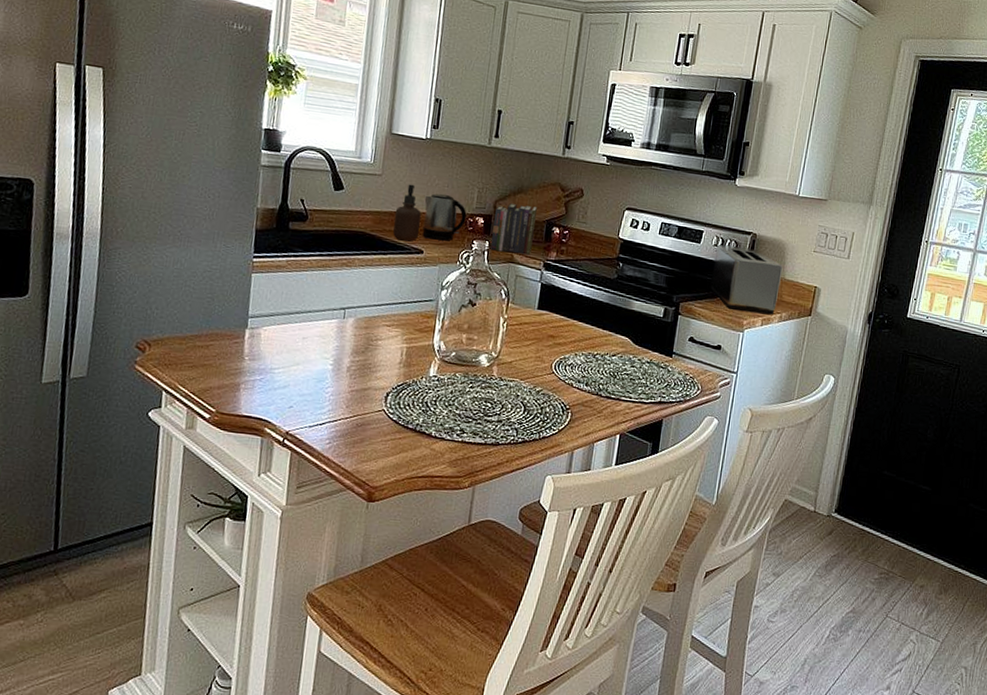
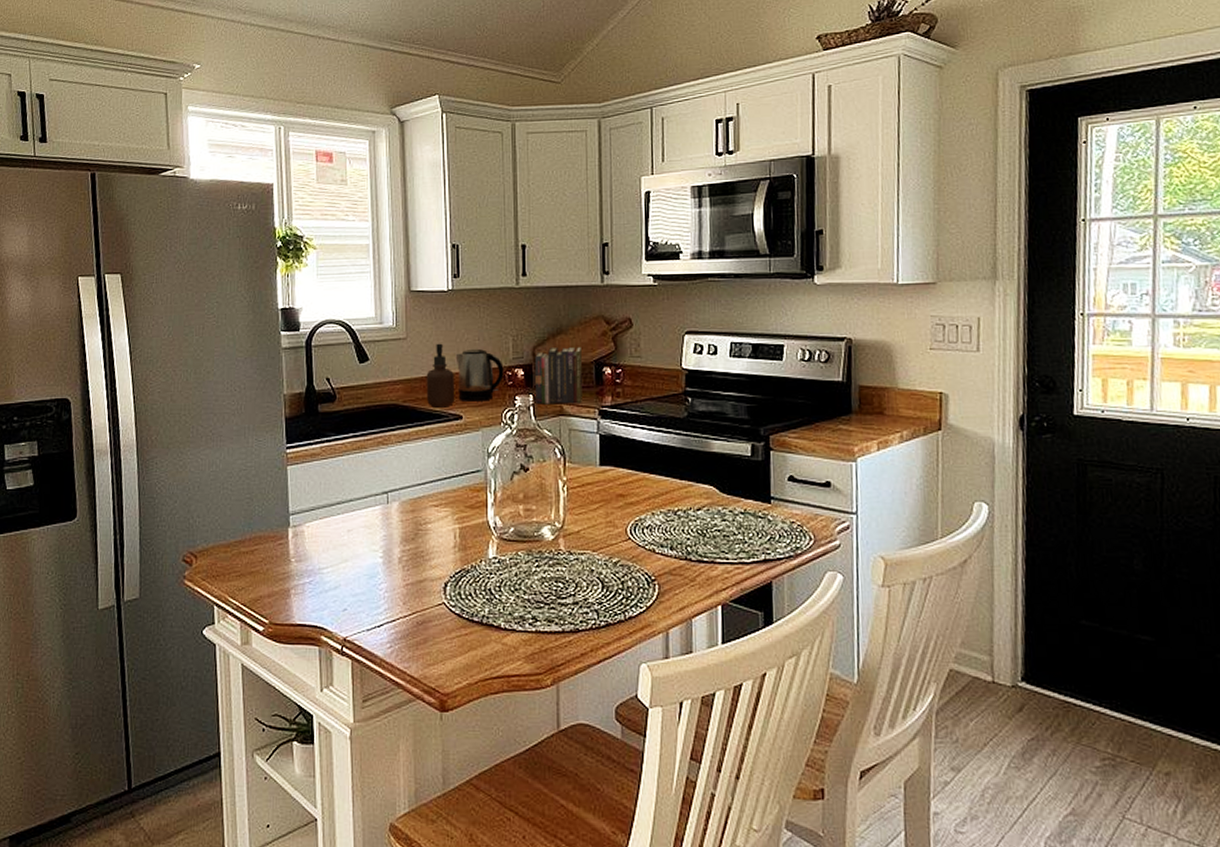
toaster: present [710,244,783,315] -> none [803,357,894,436]

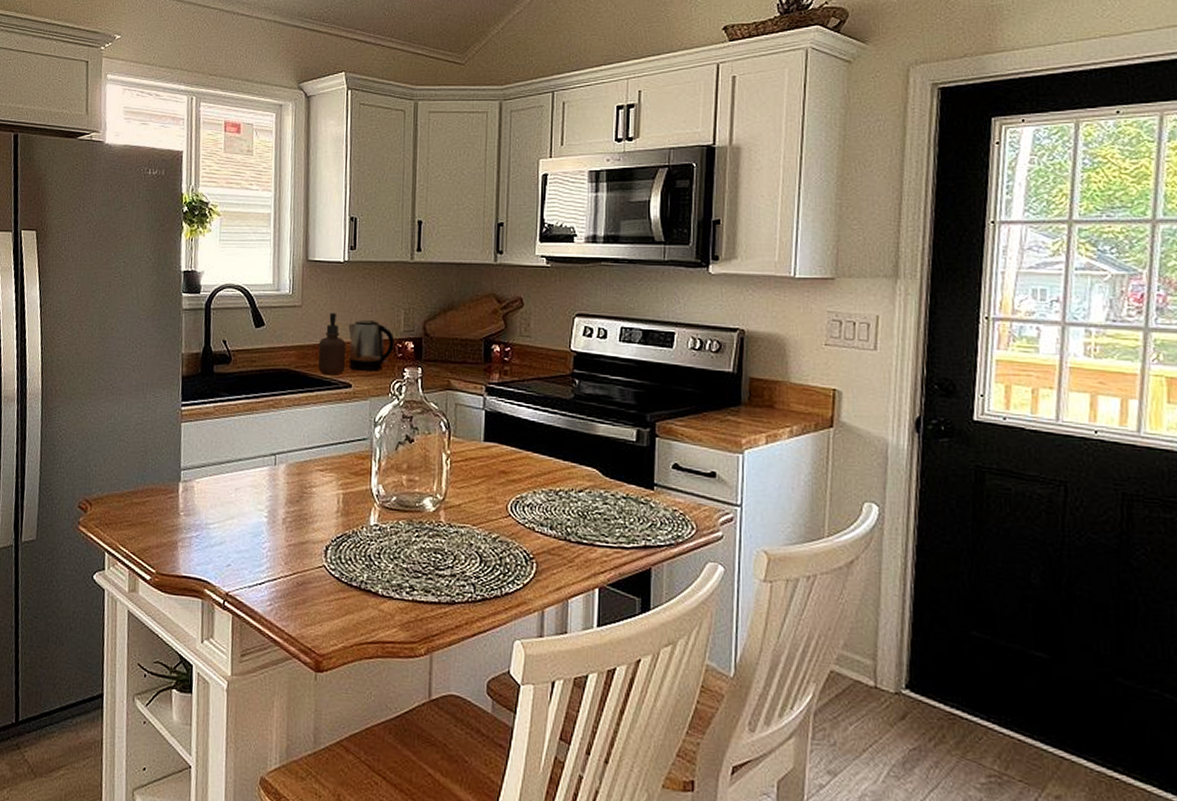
books: present [535,347,582,405] -> none [424,323,472,380]

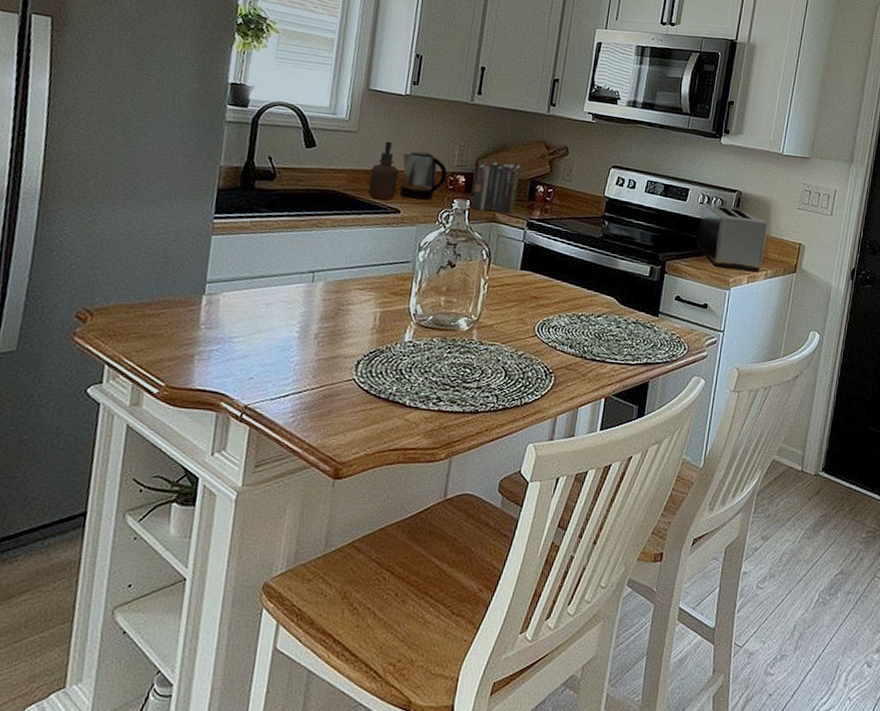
books: none [424,323,472,380] -> present [472,161,521,214]
toaster: none [692,347,786,430] -> present [696,202,768,273]

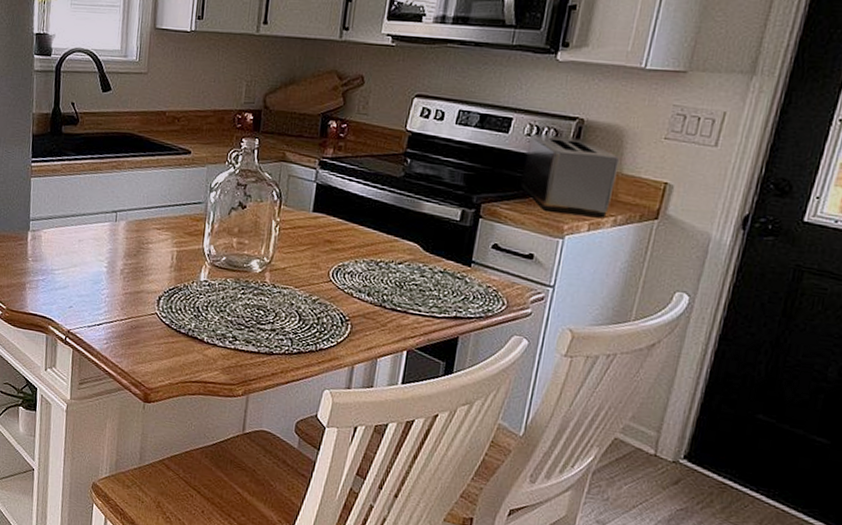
soap dispenser: present [368,141,399,201] -> none [160,81,188,142]
kettle: present [399,151,447,200] -> none [189,89,235,140]
books: present [472,161,521,214] -> none [261,96,311,153]

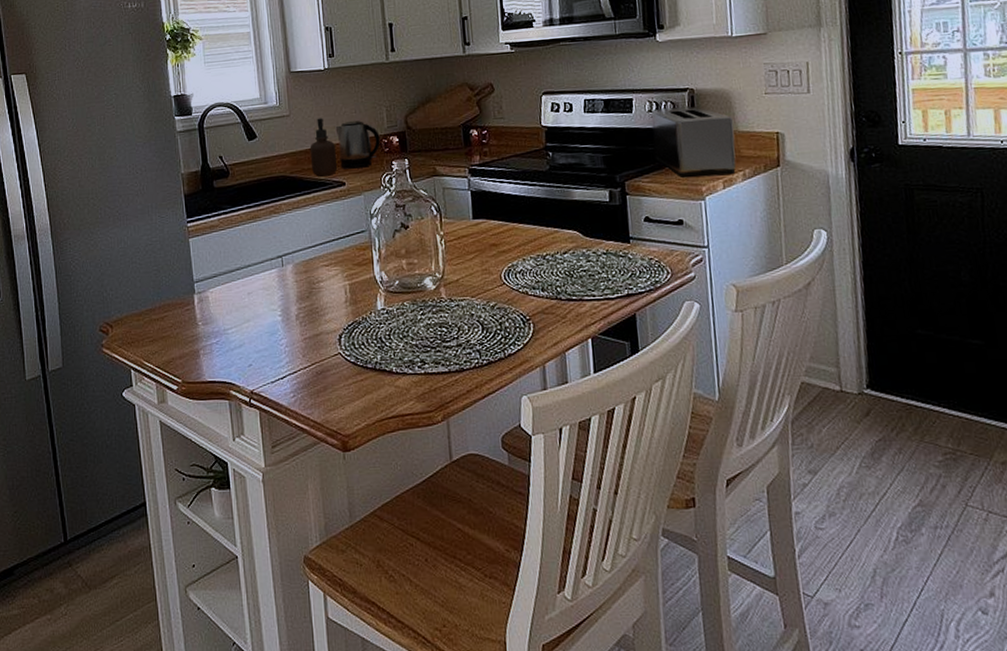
soap dispenser: none [160,81,188,142] -> present [309,118,338,177]
kettle: none [189,89,235,140] -> present [335,120,381,169]

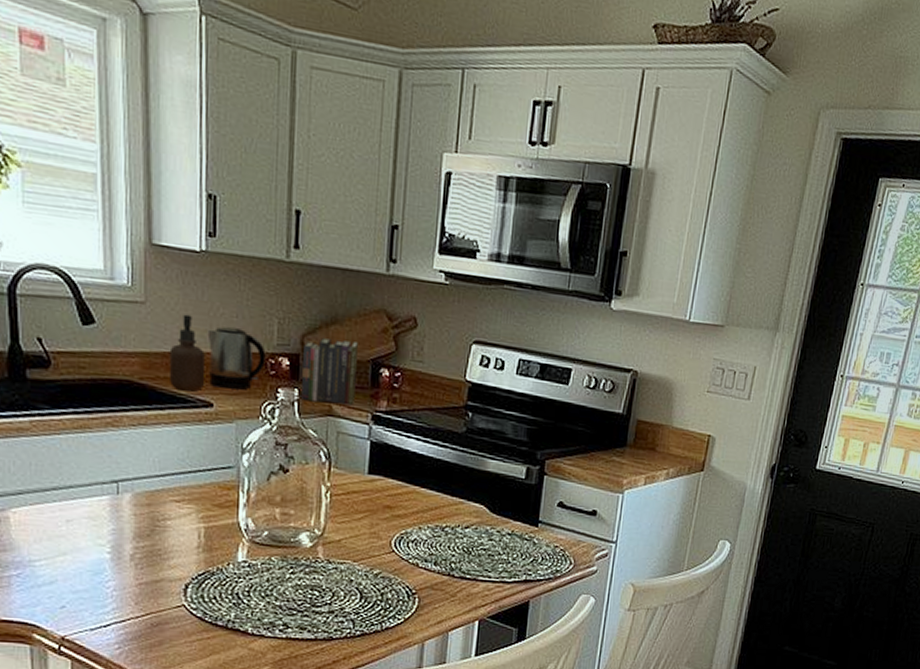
books: none [408,113,453,168] -> present [301,338,358,406]
toaster: present [651,106,736,178] -> none [582,386,671,472]

